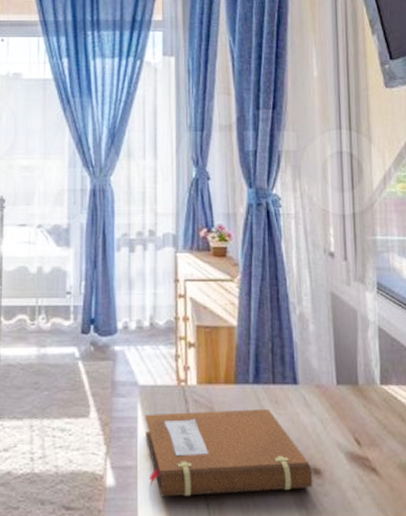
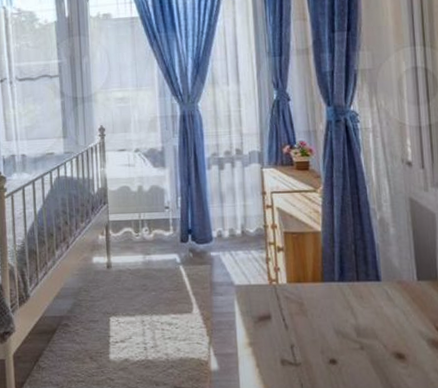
notebook: present [145,409,313,497] -> none [242,303,398,379]

